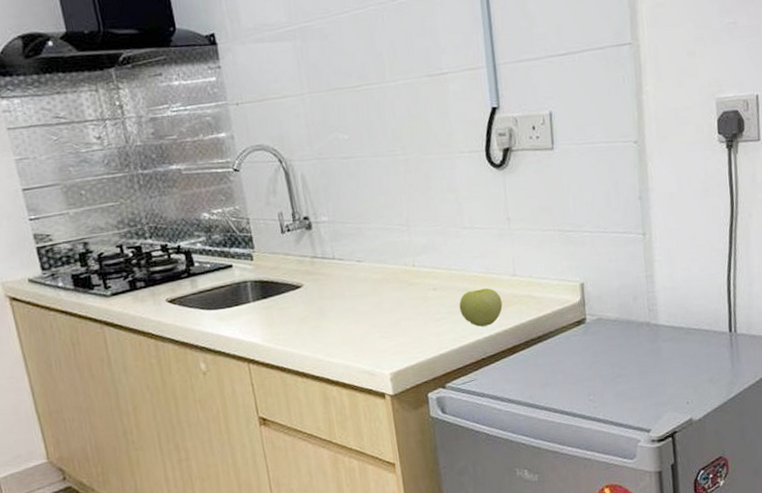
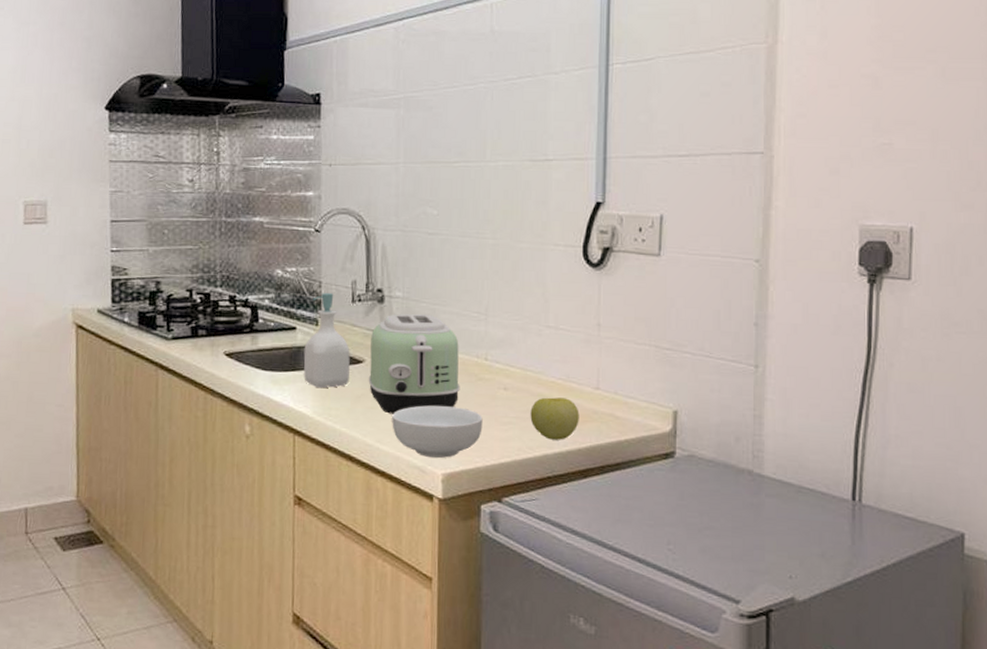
soap bottle: none [243,227,292,318] -> present [303,292,350,389]
toaster: none [305,233,395,330] -> present [368,314,460,414]
cereal bowl: none [336,312,420,361] -> present [392,405,483,458]

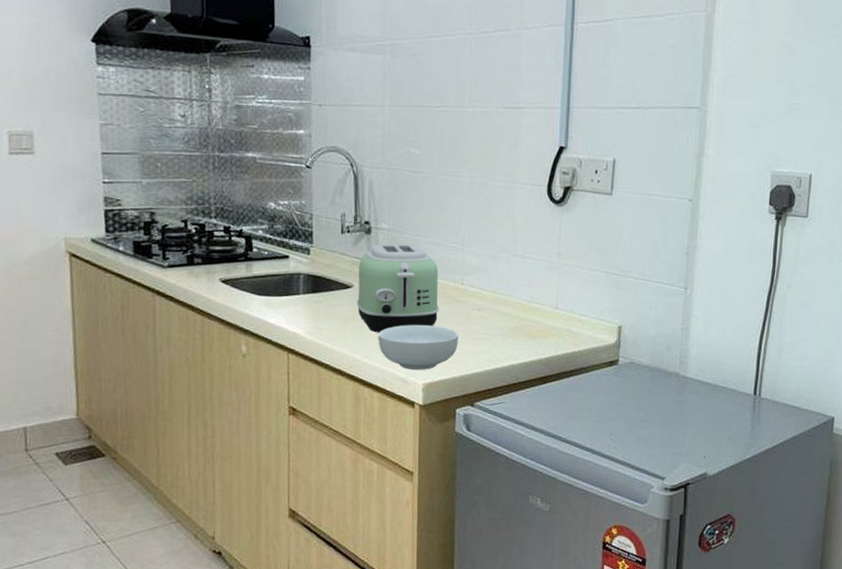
soap bottle: present [303,292,350,389] -> none [296,224,340,311]
apple: present [530,397,579,440] -> none [499,316,541,352]

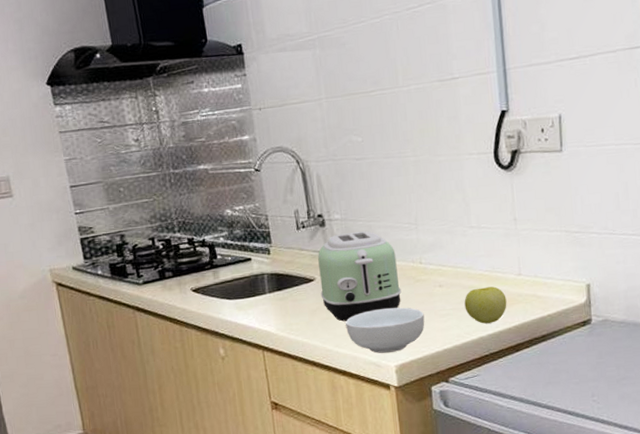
apple: none [499,316,541,352] -> present [464,286,507,324]

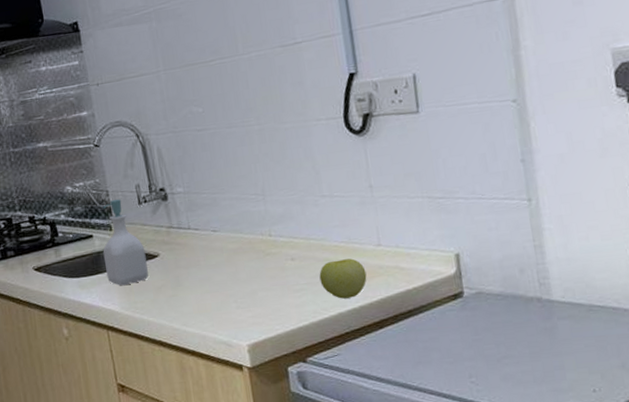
soap bottle: none [260,223,304,308] -> present [103,199,149,286]
toaster: present [318,231,402,322] -> none [161,203,251,299]
cereal bowl: present [345,307,425,353] -> none [192,282,278,332]

